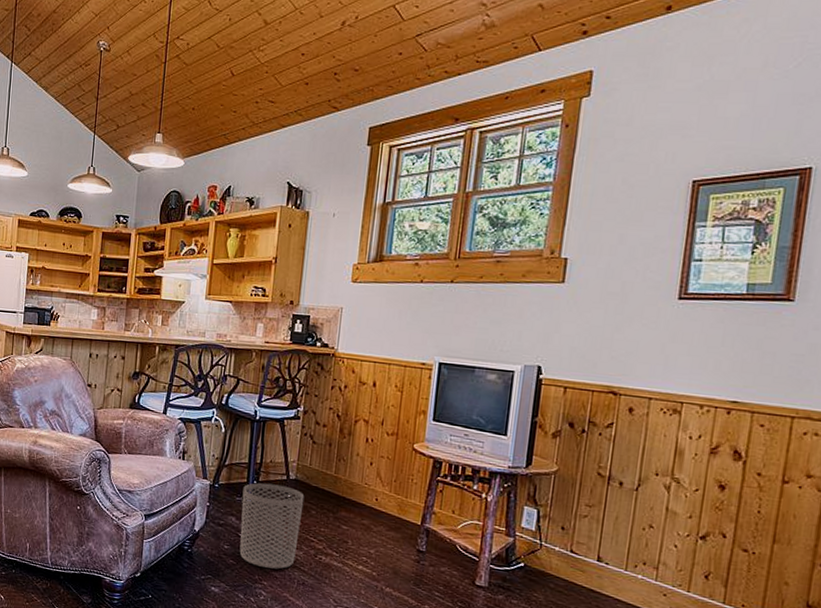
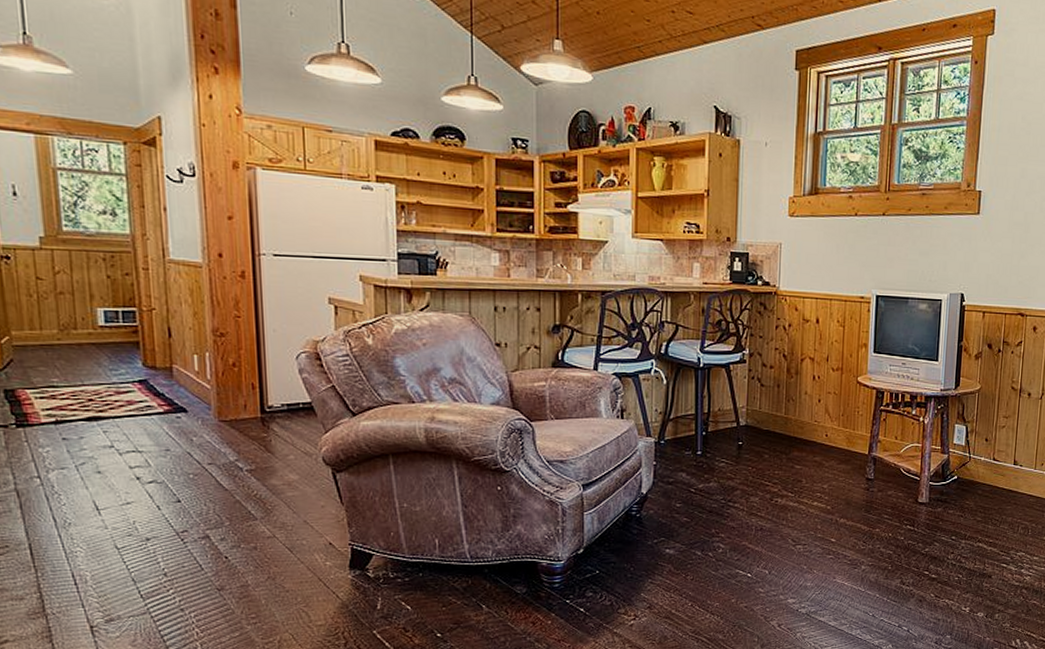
waste bin: present [239,483,305,569] -> none [691,433,756,519]

